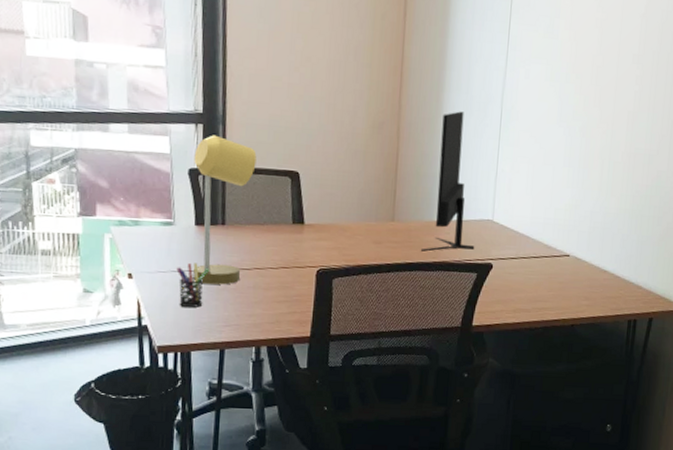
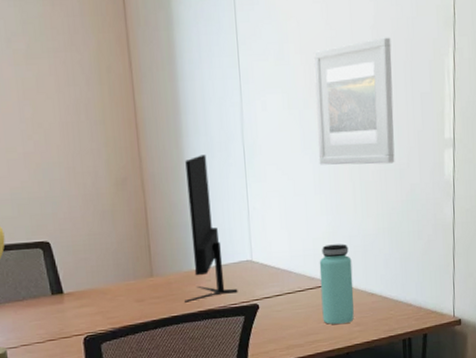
bottle: none [553,216,590,296] -> present [319,243,354,325]
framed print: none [572,27,659,148] -> present [313,37,395,165]

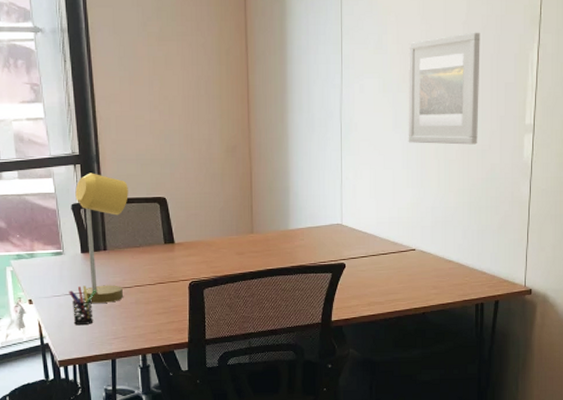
monitor: present [183,154,238,304] -> none [278,129,328,259]
bottle: present [319,243,354,325] -> none [402,214,433,287]

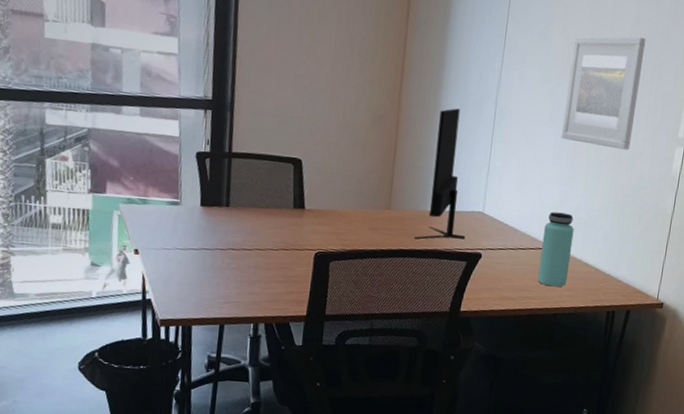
pen holder: present [69,285,96,326] -> none [181,241,212,285]
desk lamp: present [75,173,128,303] -> none [196,121,262,264]
monitor: none [278,129,328,259] -> present [413,108,466,240]
bottle: none [402,214,433,287] -> present [537,211,574,287]

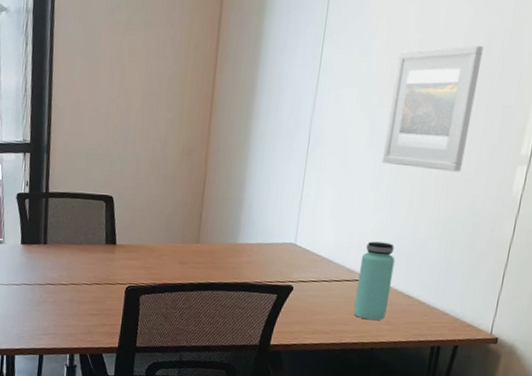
monitor: present [413,108,466,240] -> none [222,137,276,273]

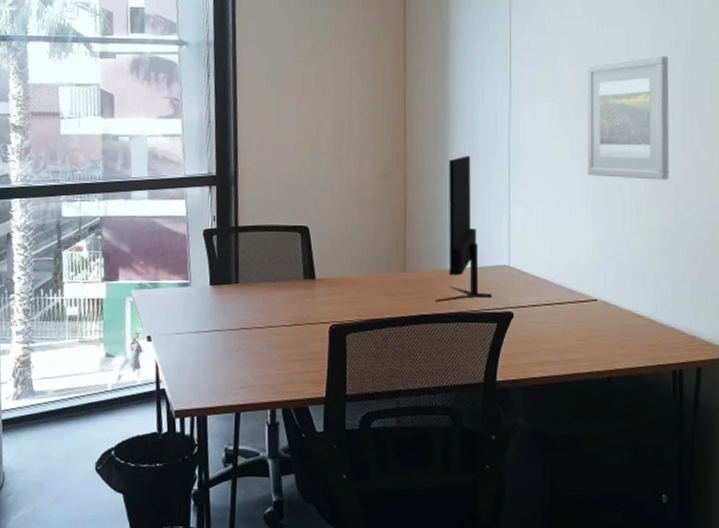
monitor: none [222,137,276,273] -> present [434,156,493,303]
bottle: present [353,241,395,320] -> none [581,258,618,345]

